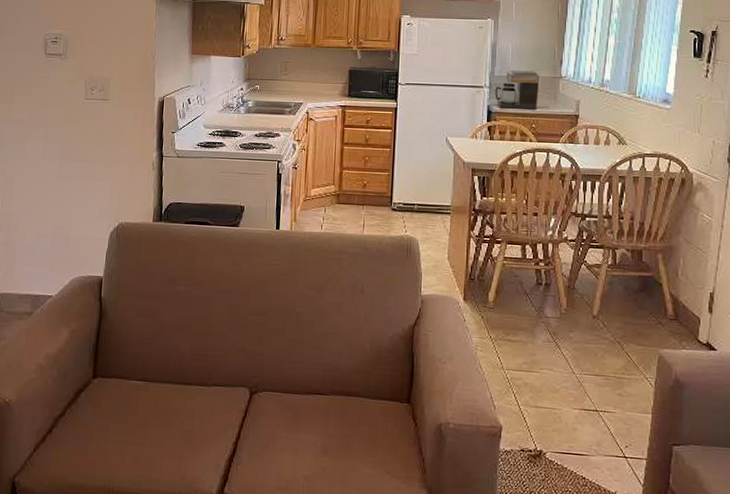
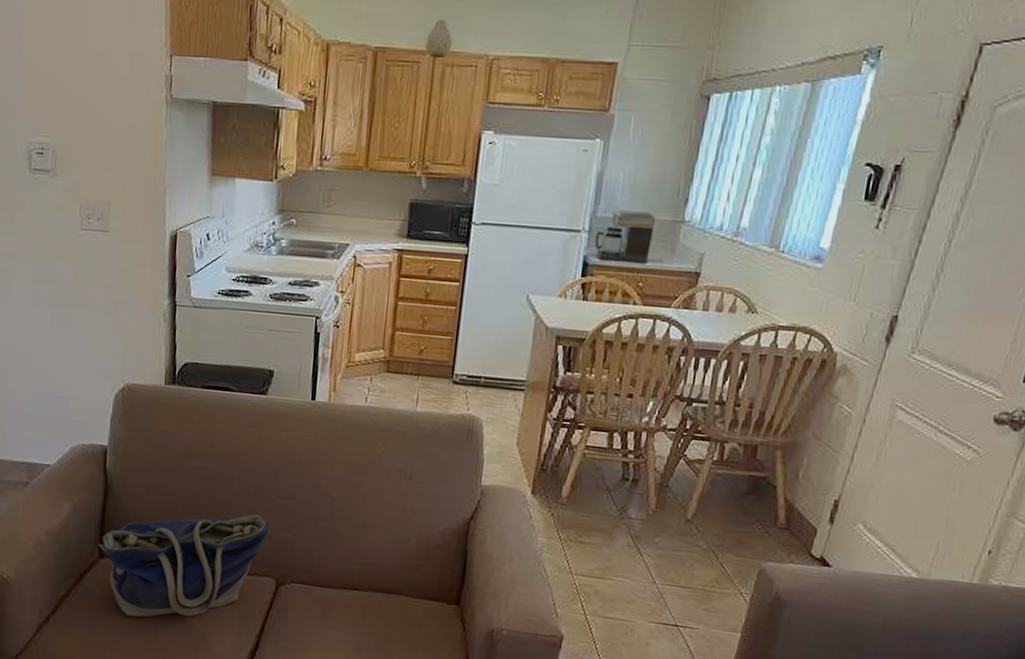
tote bag: none [92,330,243,432] -> present [98,514,269,617]

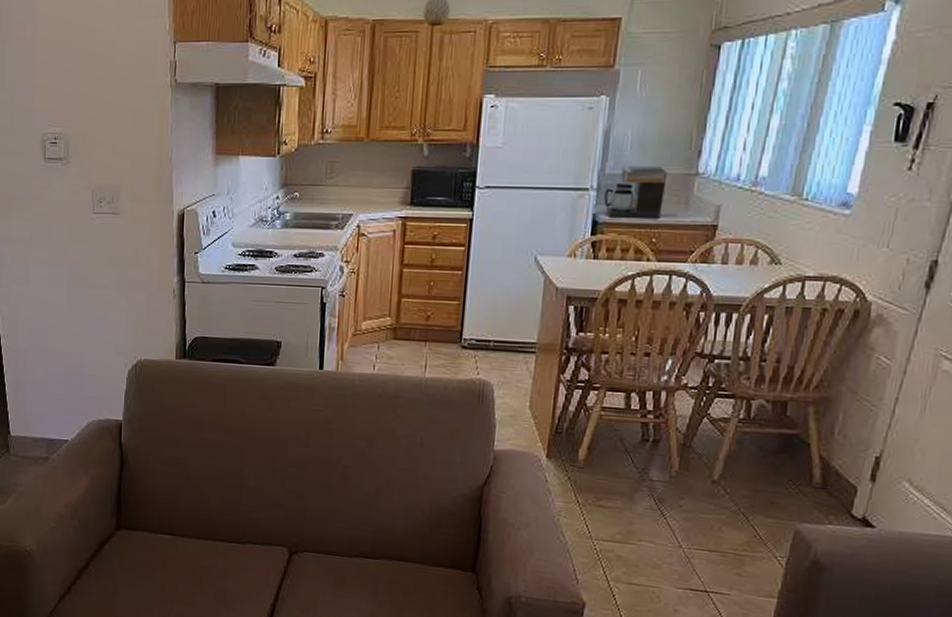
tote bag: present [98,514,269,617] -> none [115,484,281,588]

